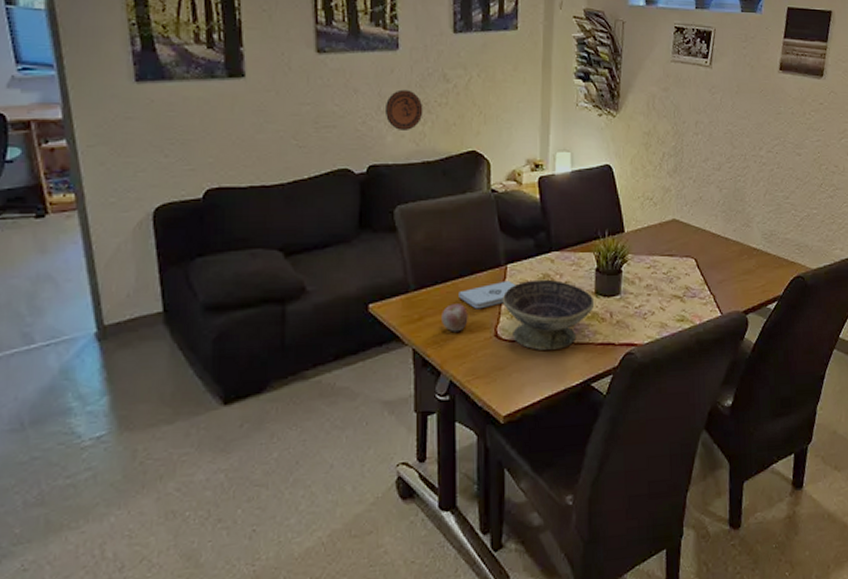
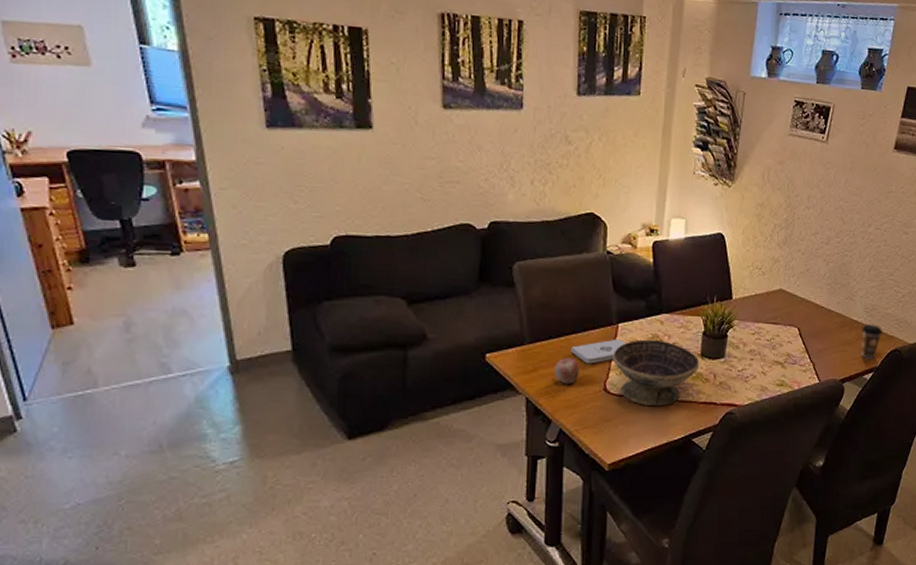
decorative plate: present [384,89,423,130] -> none [507,149,545,190]
coffee cup: none [761,249,783,288] -> present [861,323,883,359]

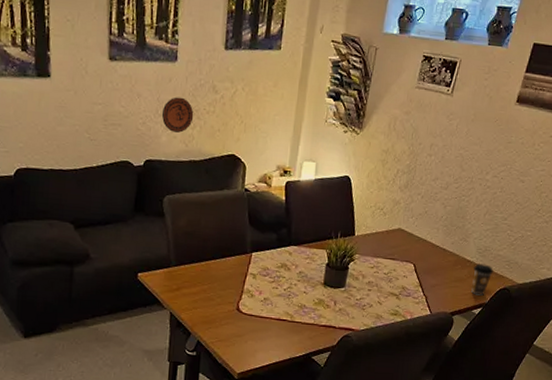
decorative plate: none [507,149,545,190] -> present [161,97,194,133]
apple: present [554,358,580,385] -> none [195,280,217,303]
notepad: present [571,338,625,364] -> none [210,266,257,287]
decorative bowl: present [612,339,700,405] -> none [245,267,323,326]

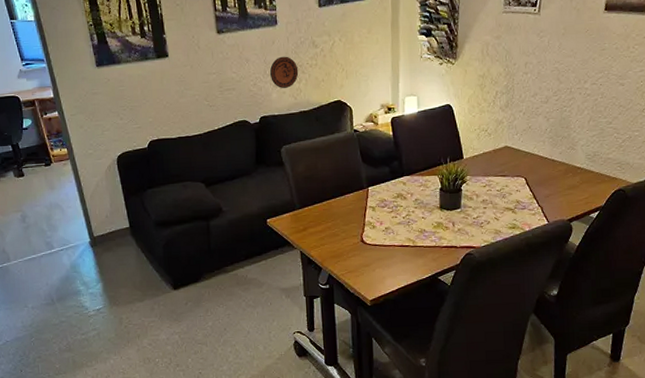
coffee cup: present [471,263,493,296] -> none [585,168,606,200]

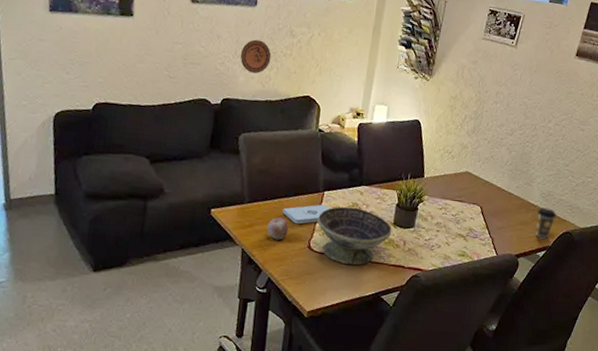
apple: none [320,218,340,239] -> present [267,217,289,240]
notepad: none [332,199,375,222] -> present [283,204,329,225]
decorative bowl: none [365,197,440,252] -> present [317,206,392,265]
coffee cup: none [585,168,606,200] -> present [535,207,556,239]

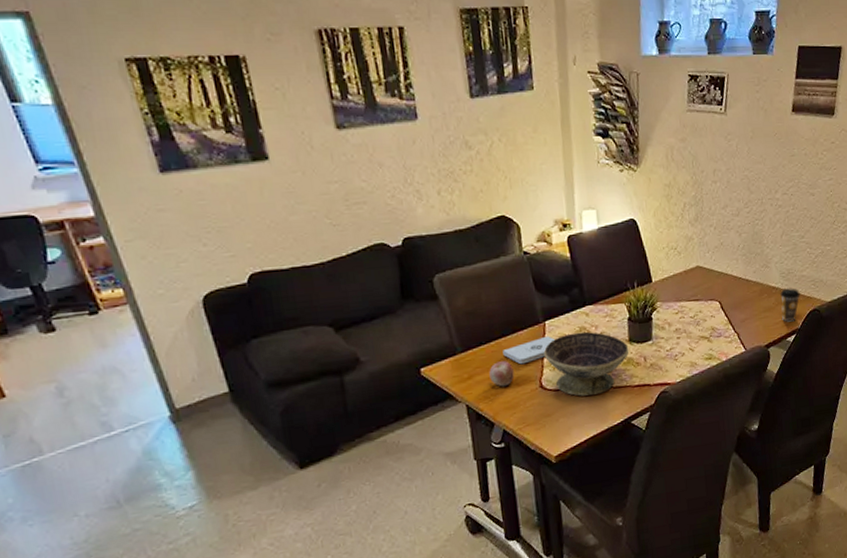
decorative plate: present [240,39,272,74] -> none [411,160,450,201]

